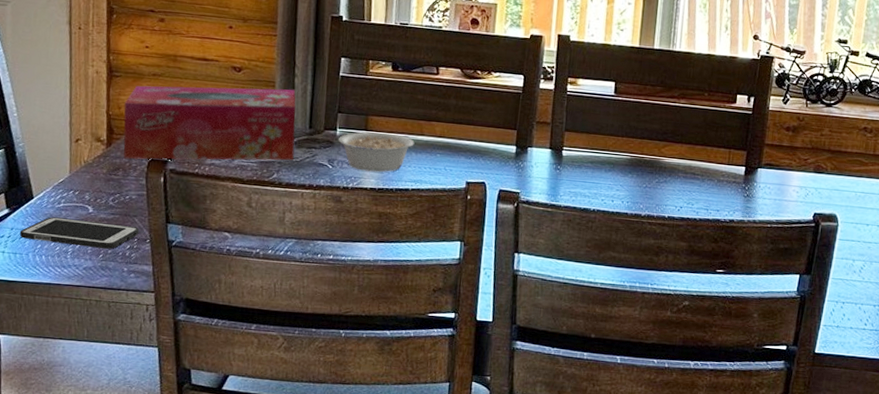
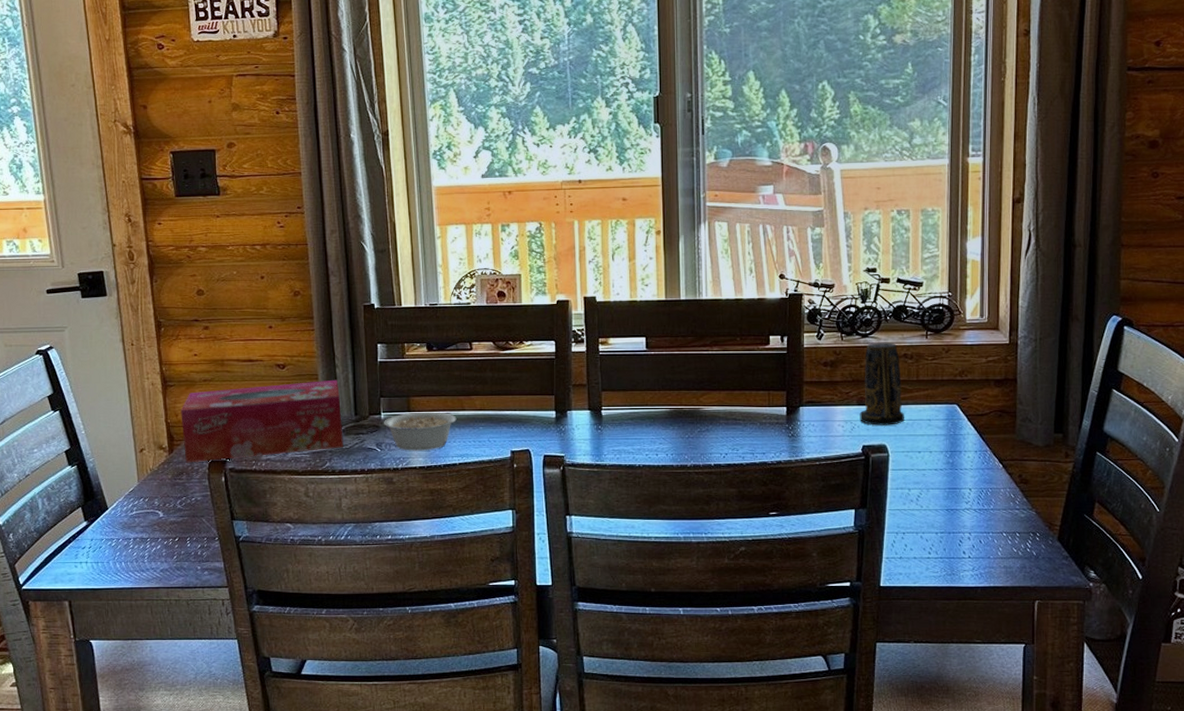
cell phone: present [19,217,139,249] -> none [99,525,208,550]
candle: none [814,113,860,196] -> present [860,342,904,426]

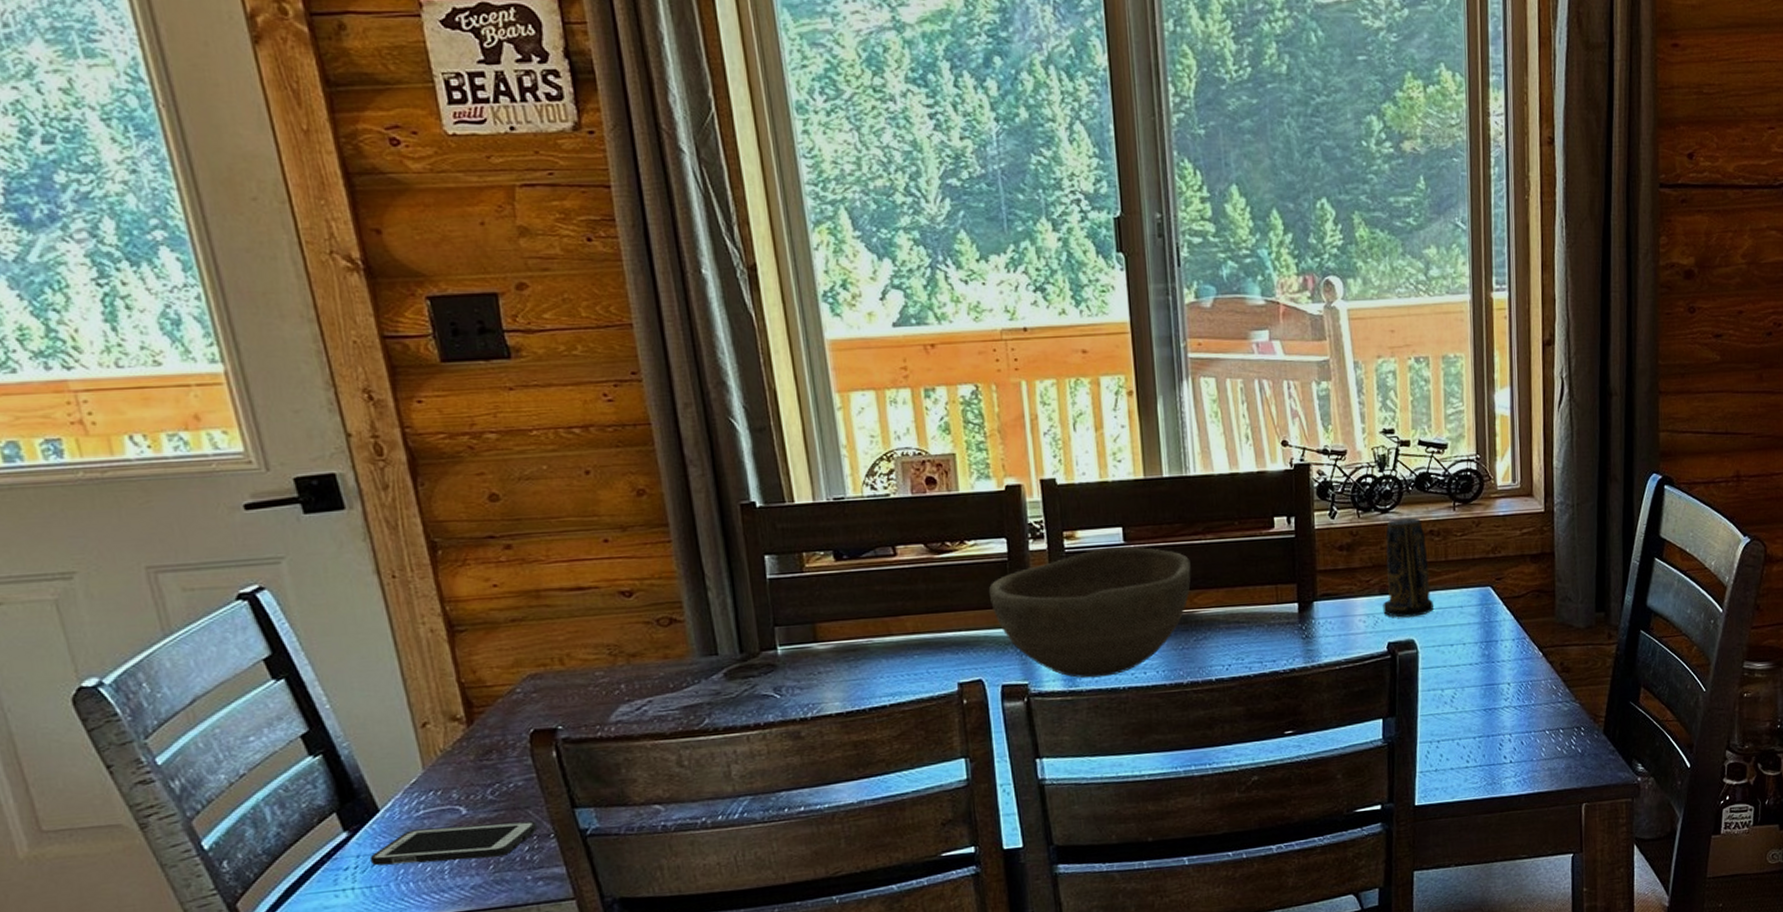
cell phone: none [99,525,208,550] -> present [370,821,538,866]
tissue box: present [181,379,343,463] -> none [479,606,727,737]
legume: present [384,412,457,451] -> none [782,640,883,694]
bowl: none [539,352,699,455] -> present [988,546,1191,678]

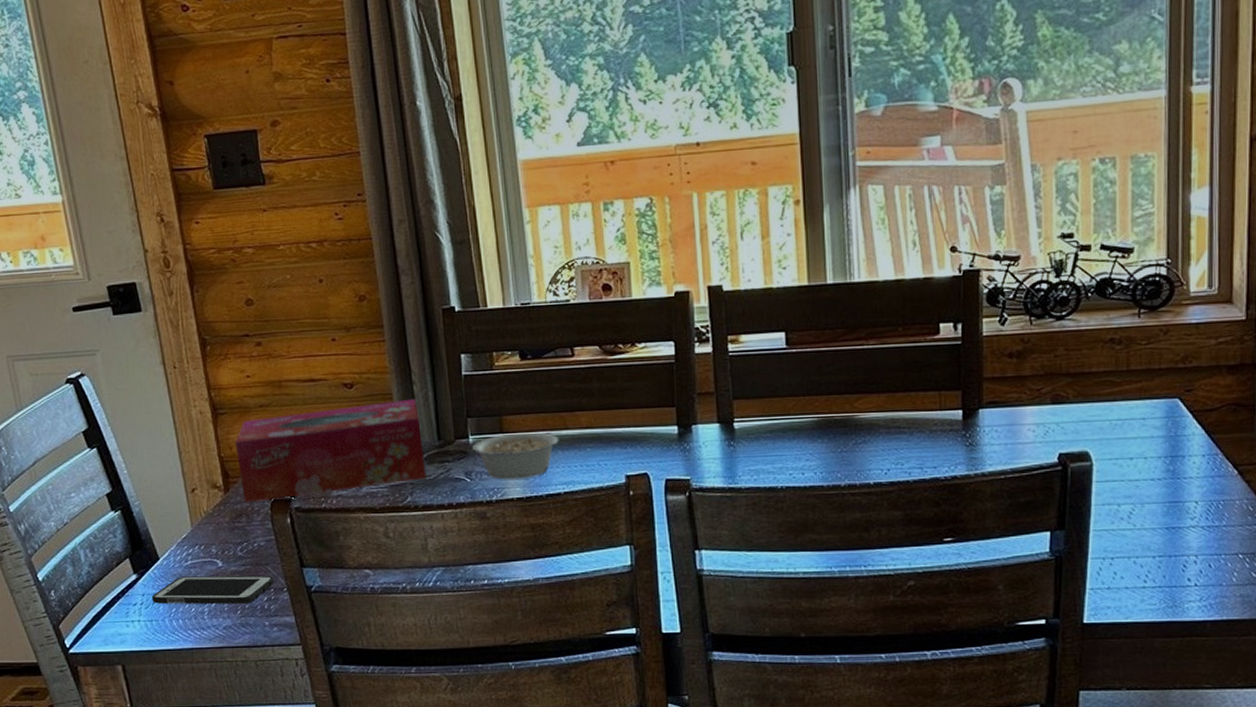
tissue box: none [479,606,727,737] -> present [235,398,427,503]
legume: none [782,640,883,694] -> present [473,432,559,480]
bowl: present [988,546,1191,678] -> none [656,350,852,476]
candle: present [1383,517,1433,618] -> none [1055,324,1112,428]

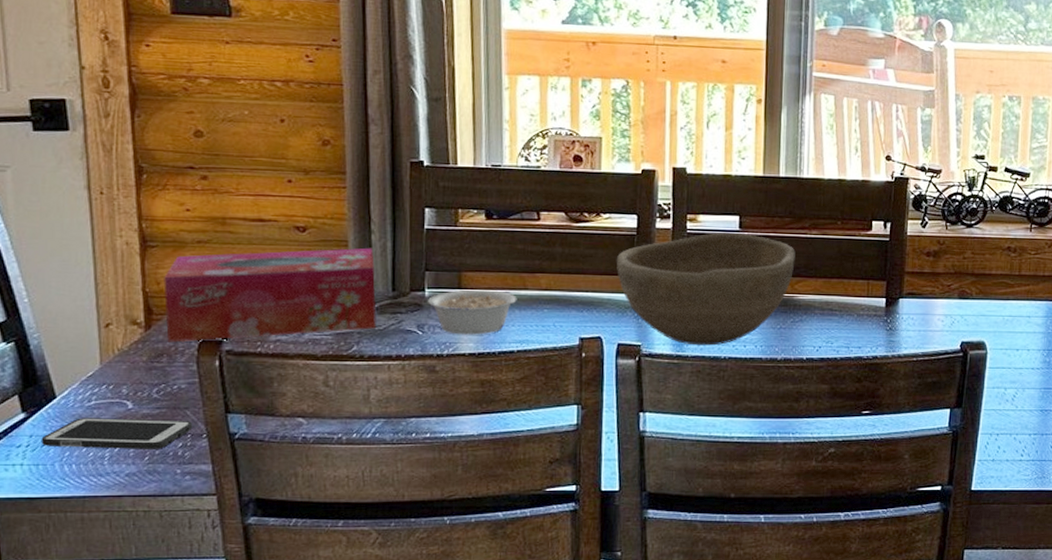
bowl: none [656,350,852,476] -> present [616,232,795,346]

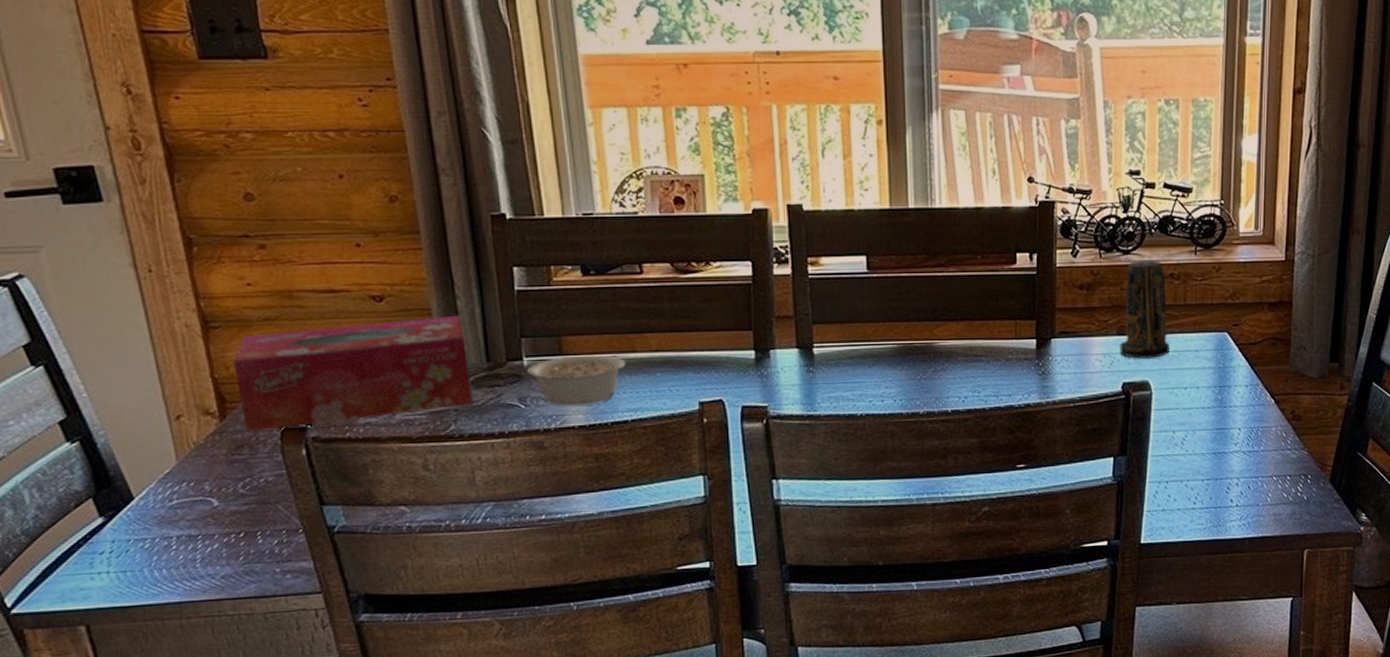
cell phone: present [41,418,193,449] -> none [124,515,287,552]
bowl: present [616,232,795,346] -> none [732,274,932,403]
candle: none [960,233,1005,321] -> present [1120,259,1169,359]

